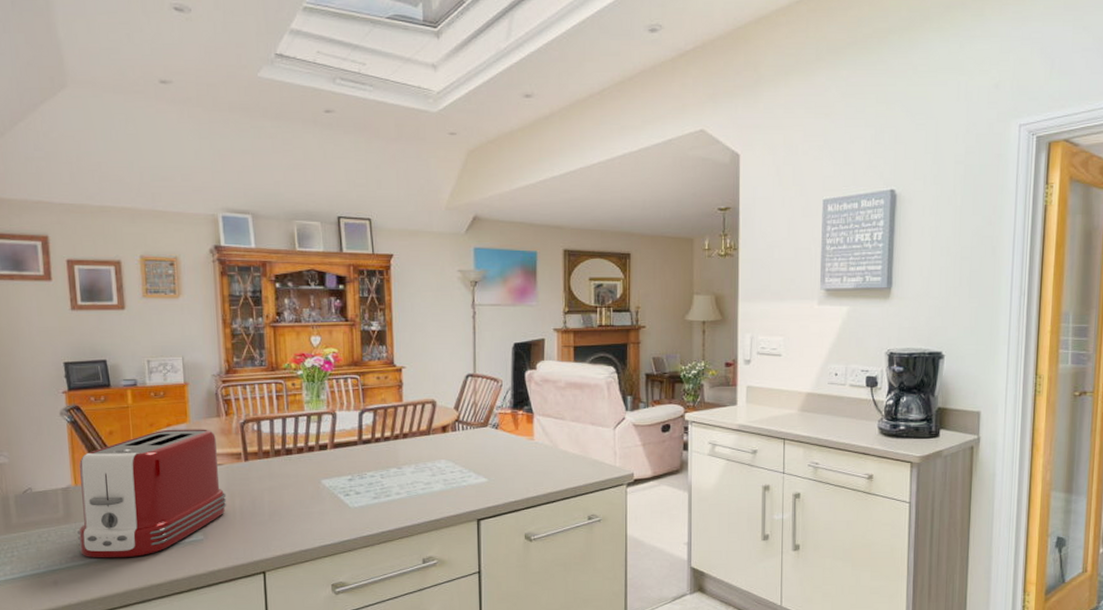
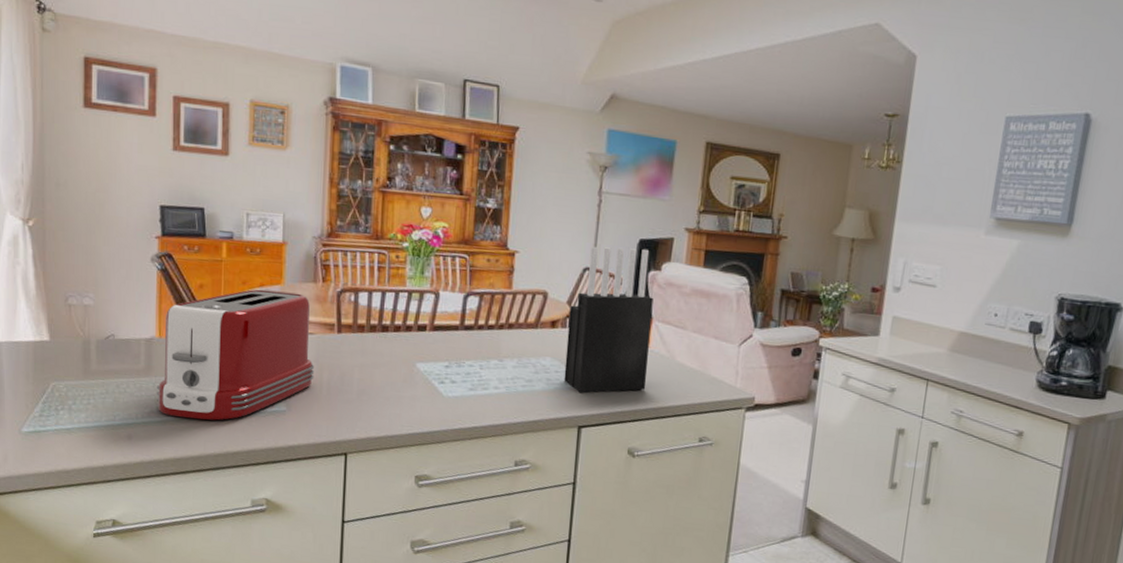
knife block: none [457,351,535,489] -> present [563,246,654,394]

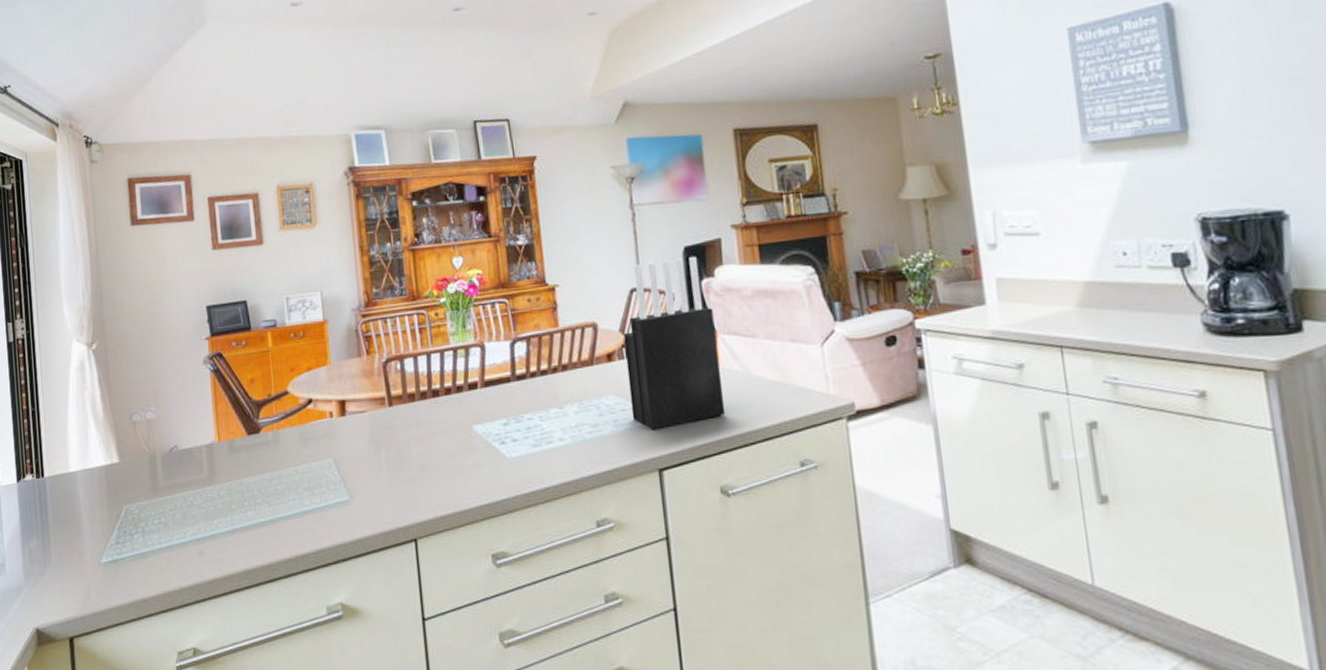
toaster: present [156,289,315,421] -> none [221,371,372,525]

